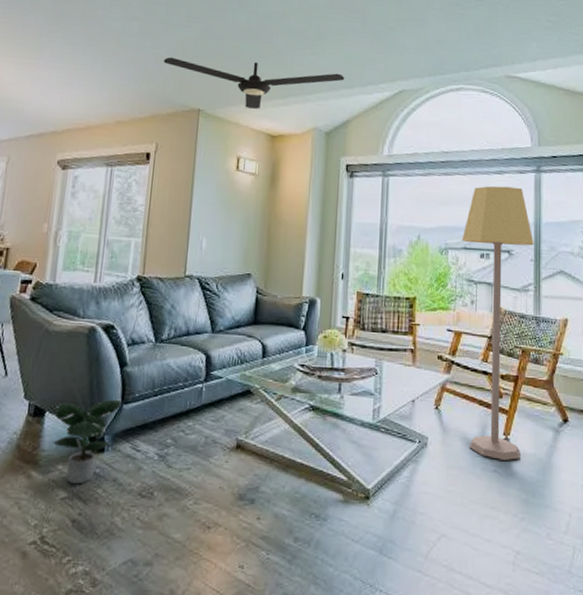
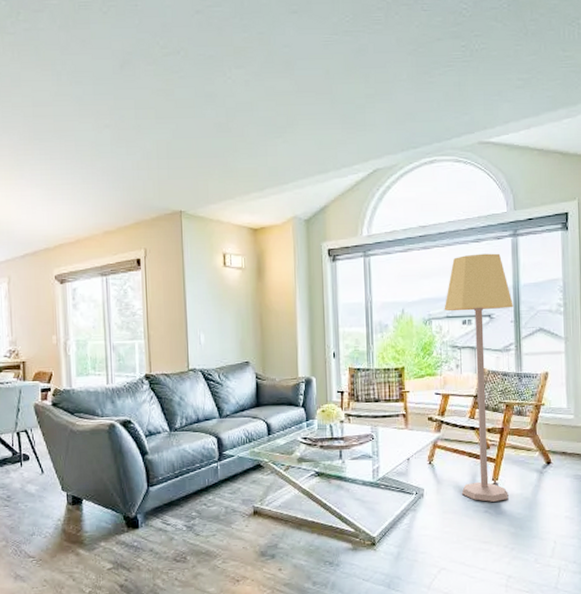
potted plant: present [53,399,123,485] -> none [90,483,149,557]
ceiling fan: present [163,57,345,109] -> none [139,156,319,204]

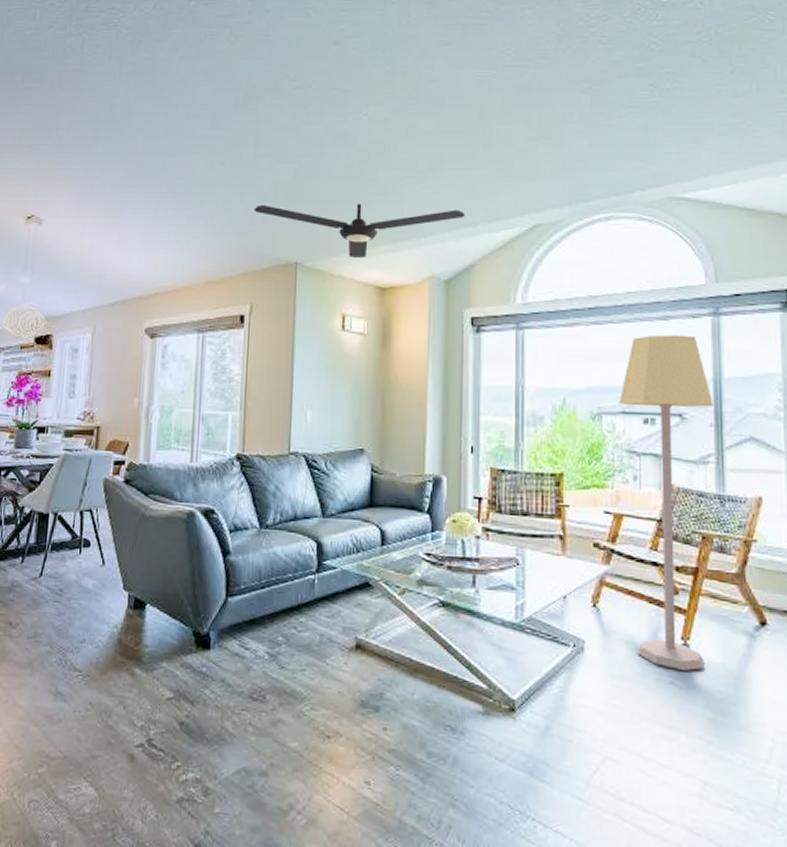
ceiling fan: none [139,156,319,204] -> present [254,203,466,258]

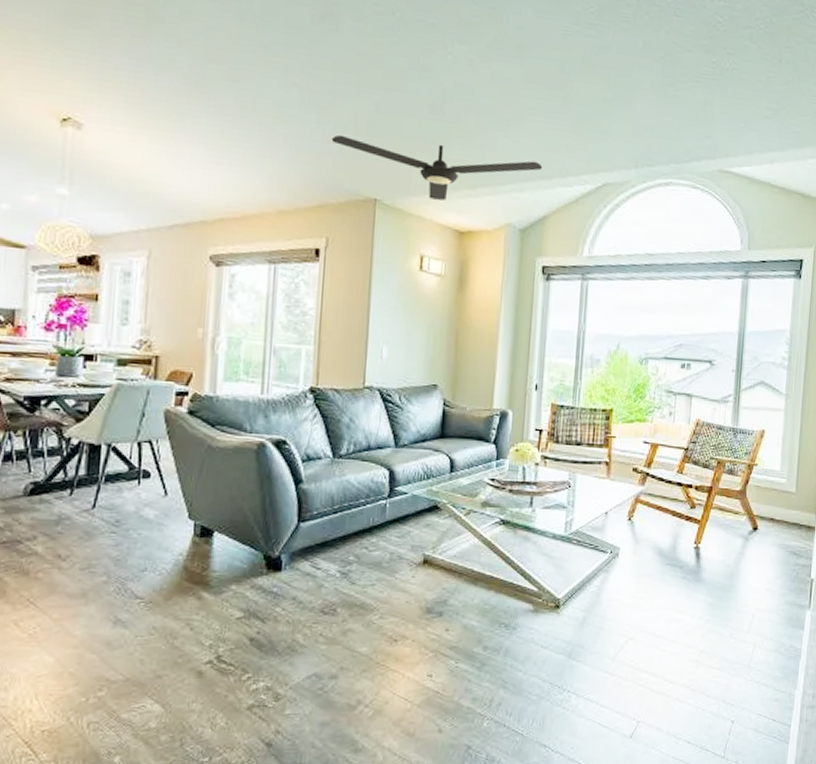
lamp: present [619,334,713,671] -> none [661,292,737,567]

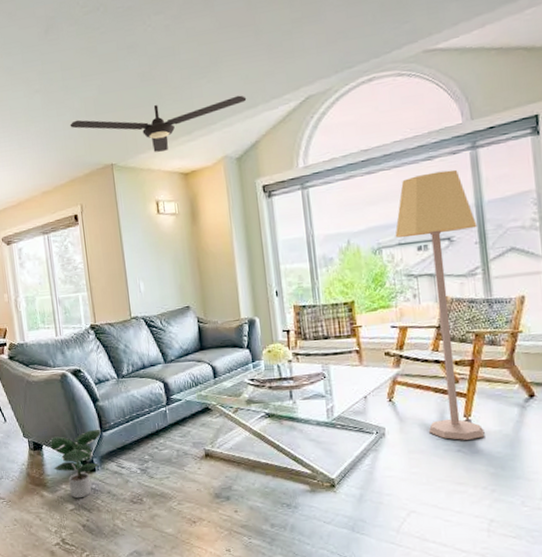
potted plant: none [223,517,299,604] -> present [49,429,102,499]
lamp: none [661,292,737,567] -> present [395,169,485,440]

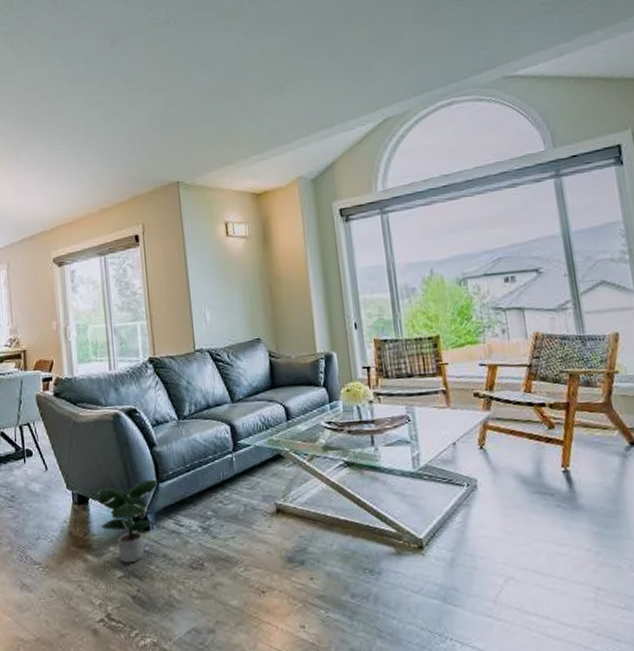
ceiling fan: present [70,95,247,153] -> none [133,114,323,171]
lamp: present [395,169,485,440] -> none [480,198,586,494]

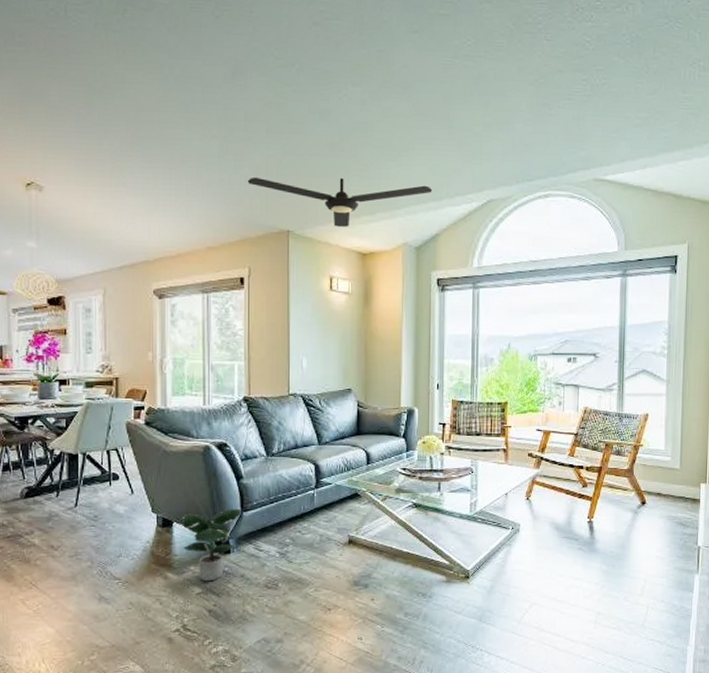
ceiling fan: none [133,114,323,171] -> present [247,177,433,227]

